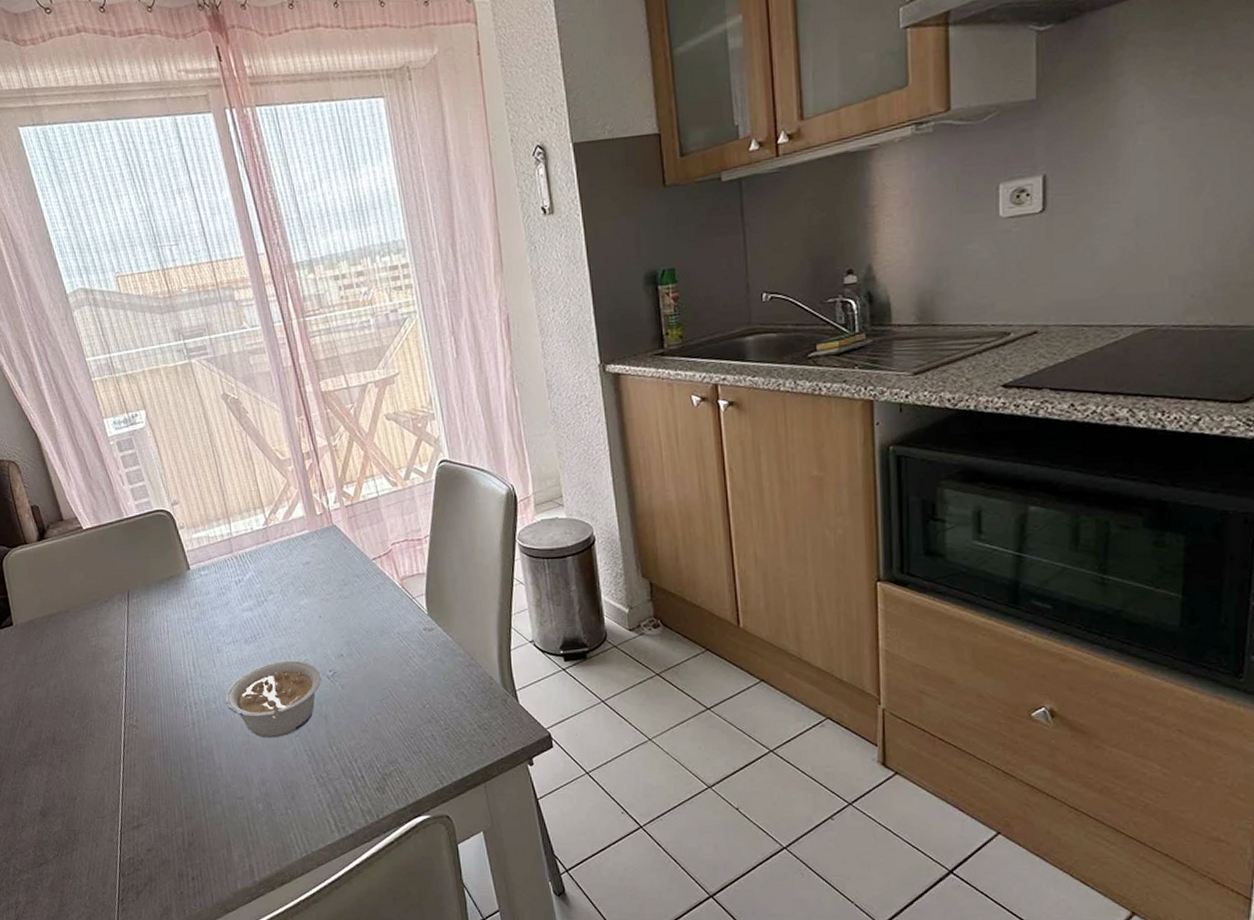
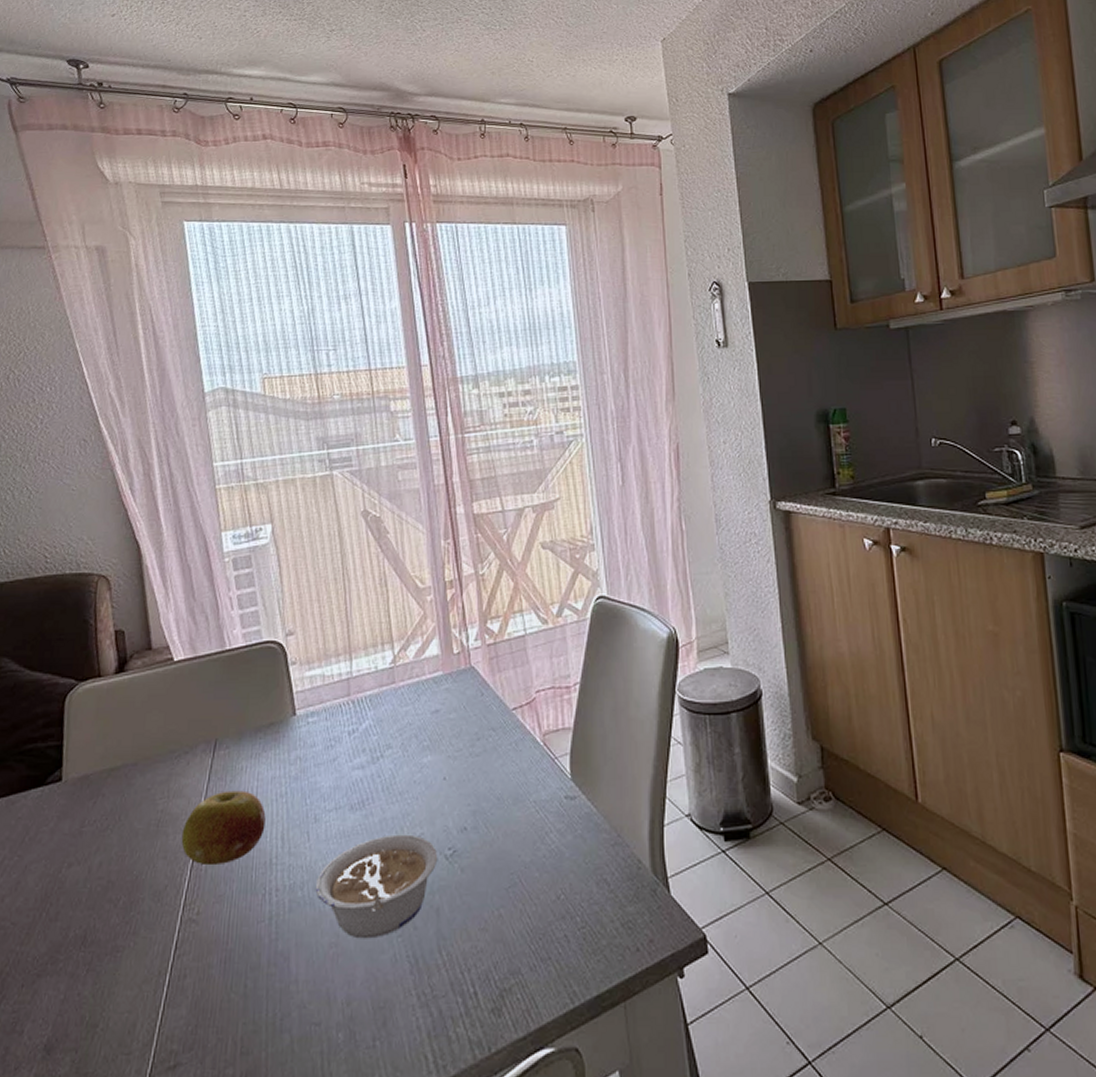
fruit: none [113,629,179,686] -> present [181,790,266,866]

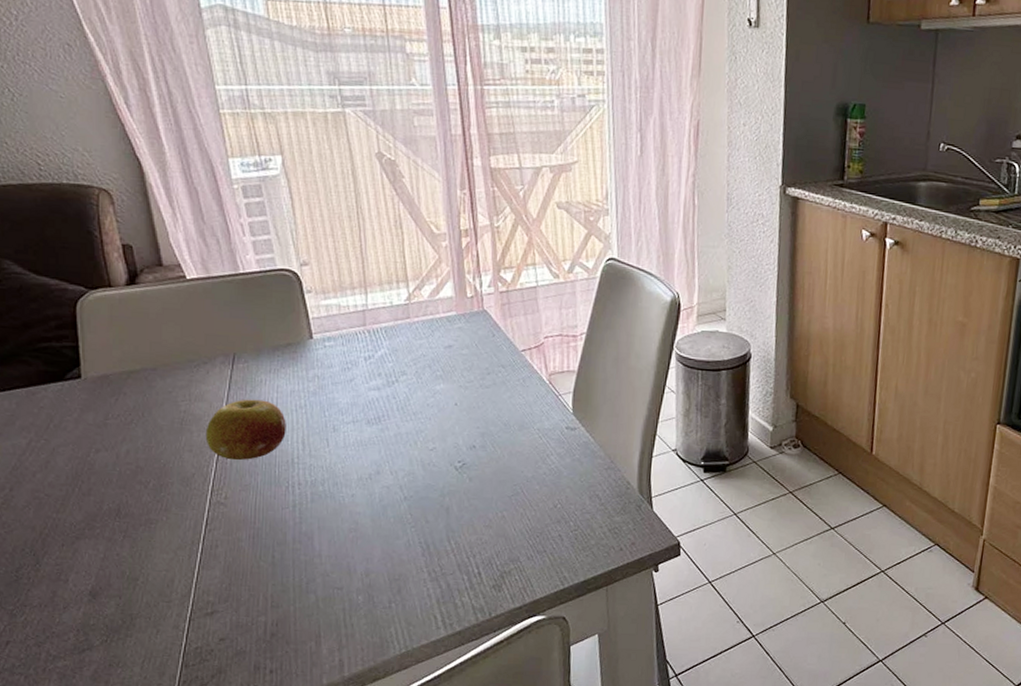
legume: present [315,834,438,939] -> none [335,447,449,528]

